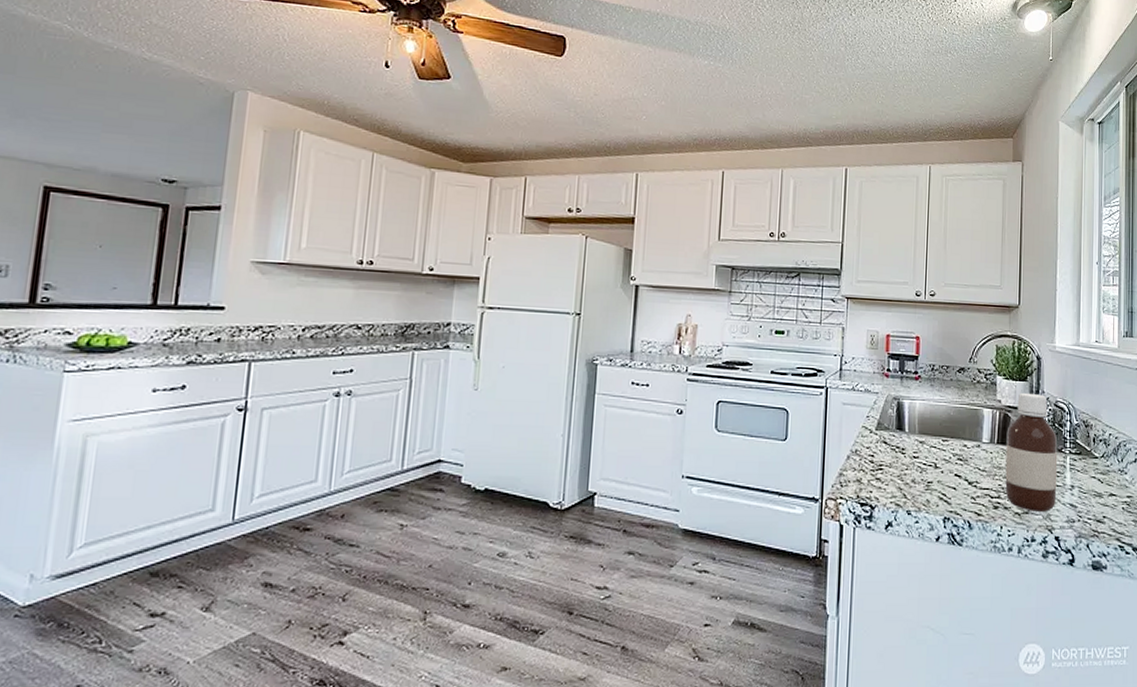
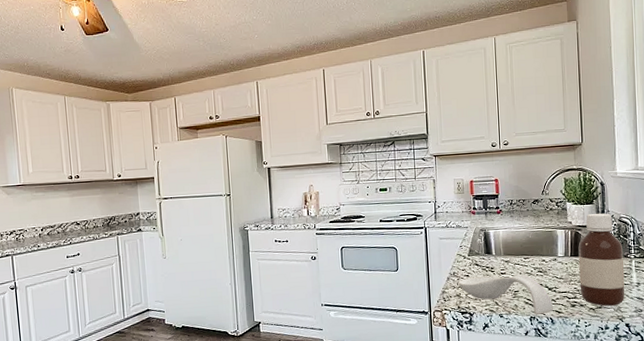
spoon rest: none [860,458,973,515] -> present [458,274,554,315]

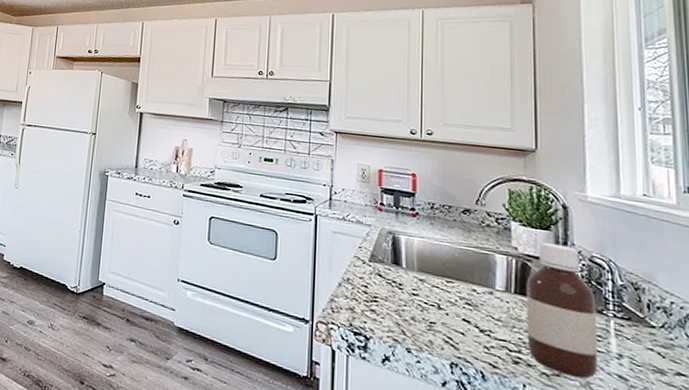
spoon rest: present [458,274,554,315] -> none [352,289,486,364]

